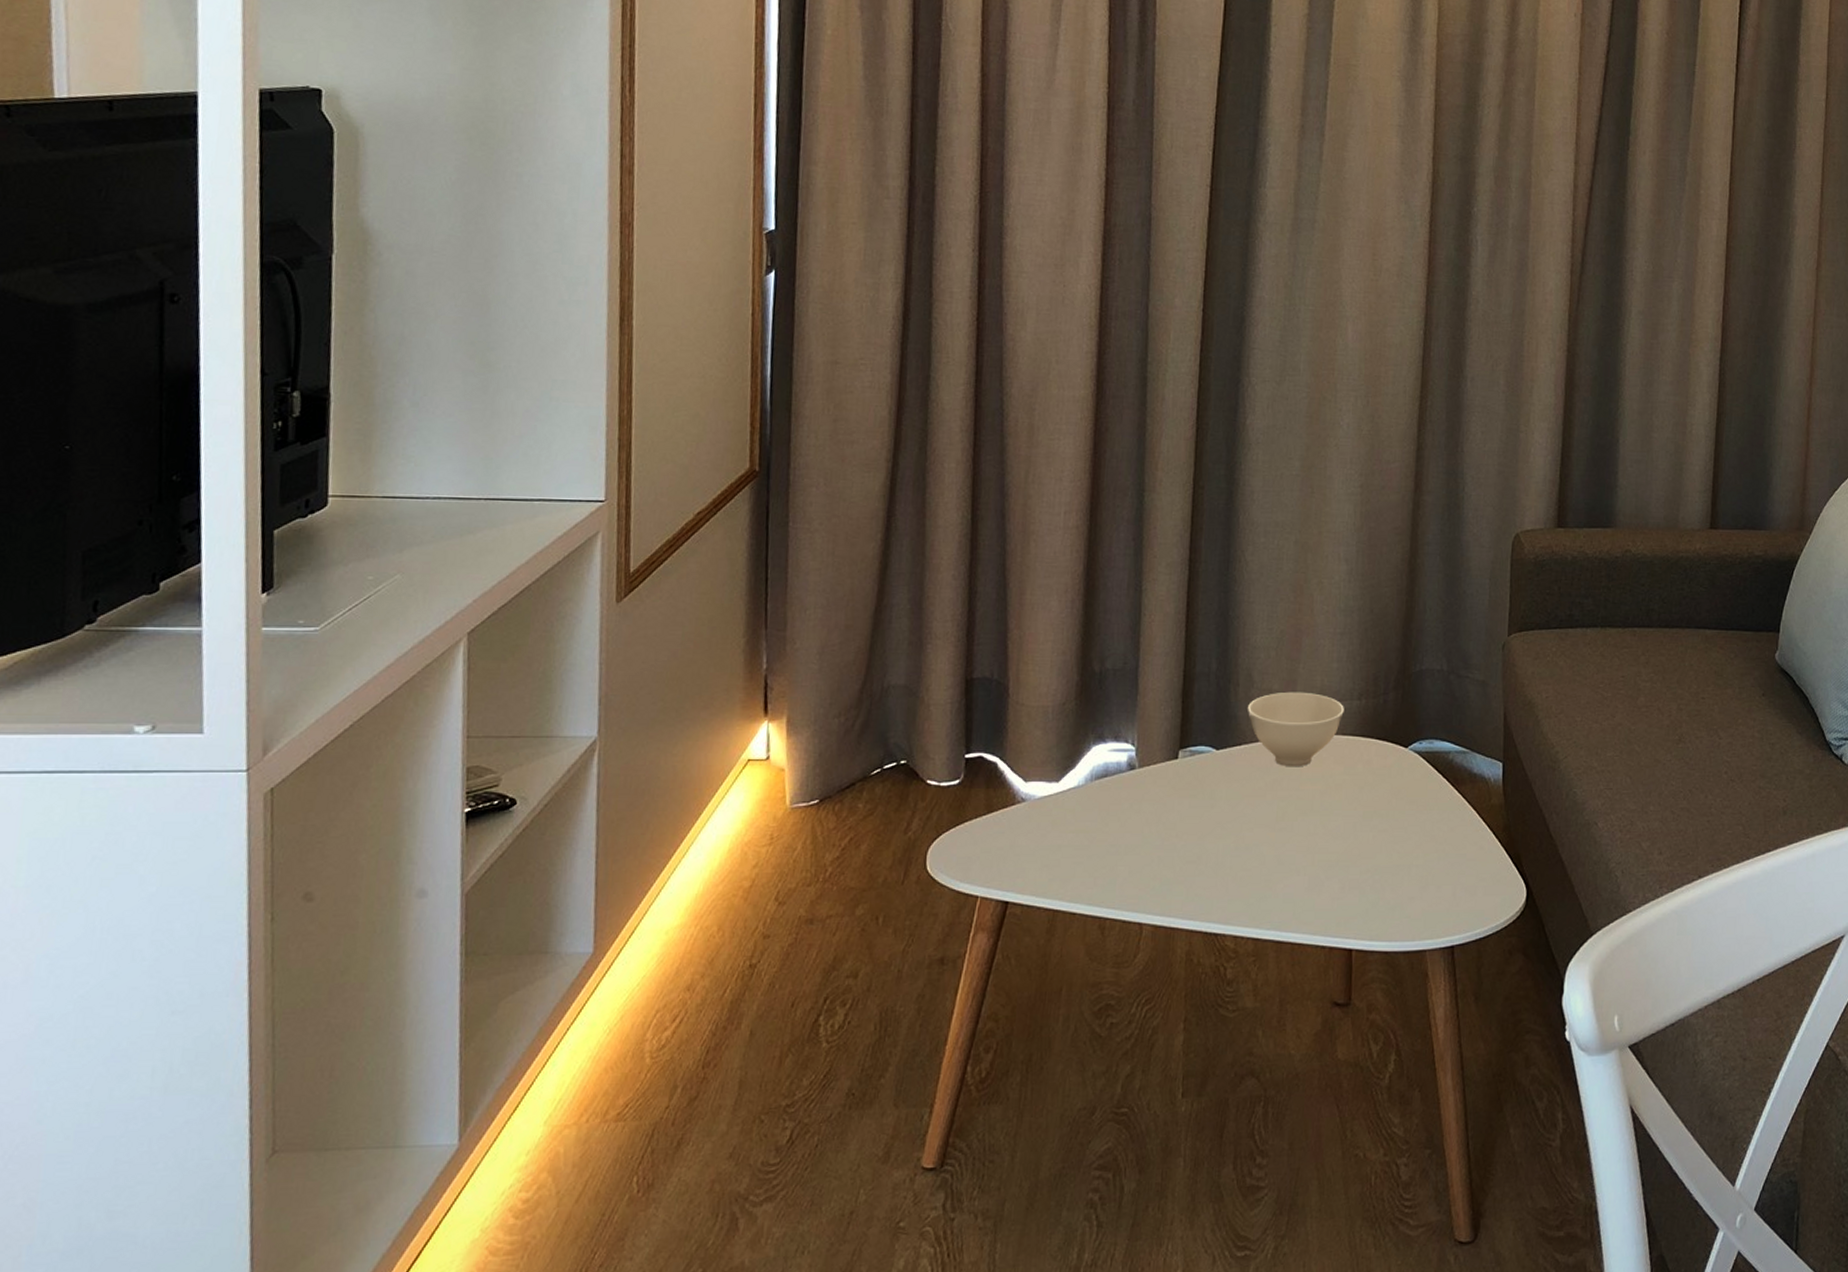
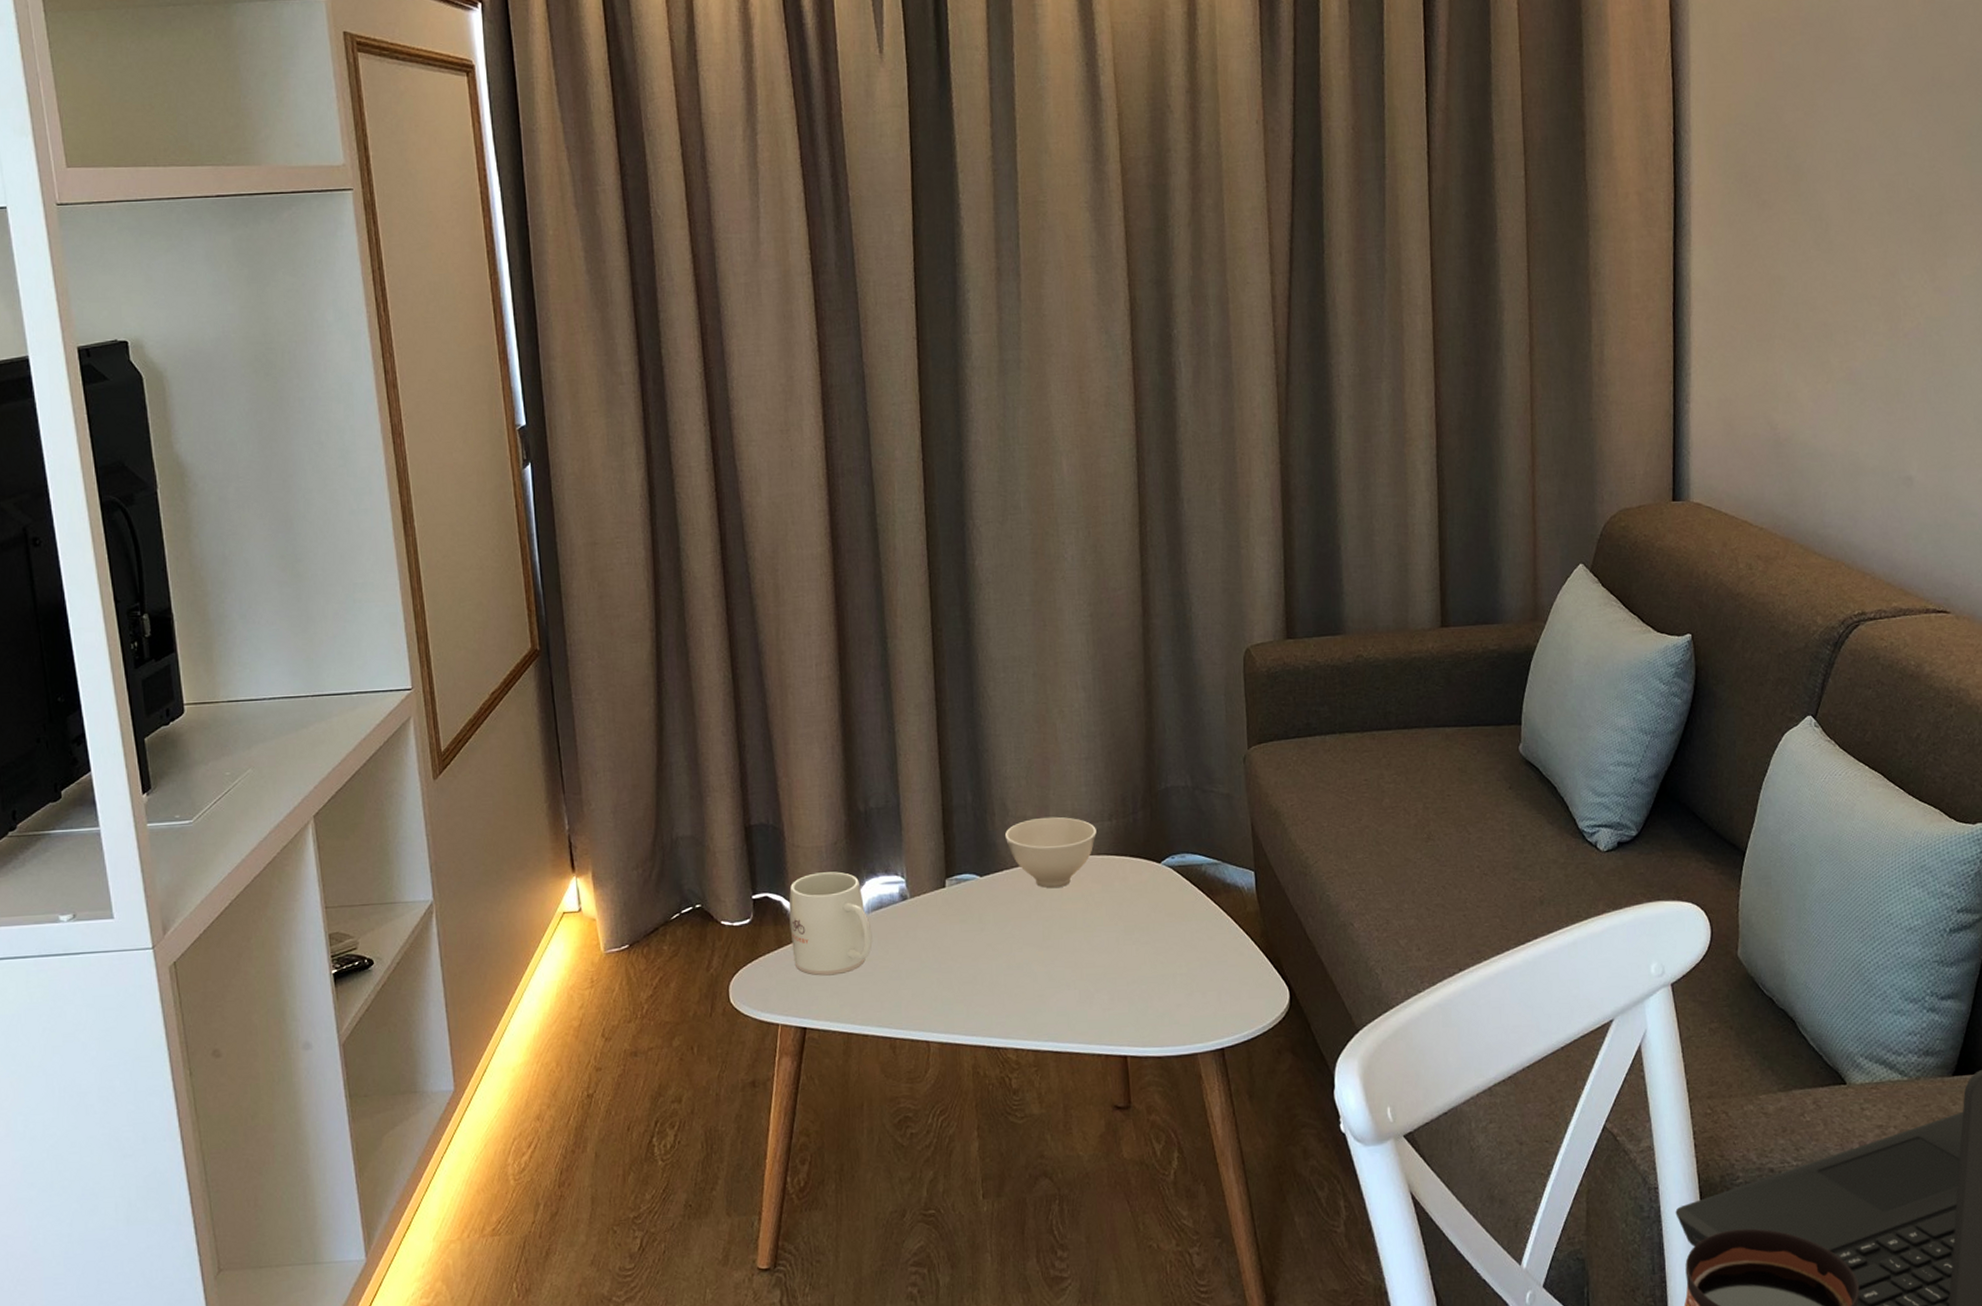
mug: none [1002,734,1093,846] -> present [789,871,873,976]

